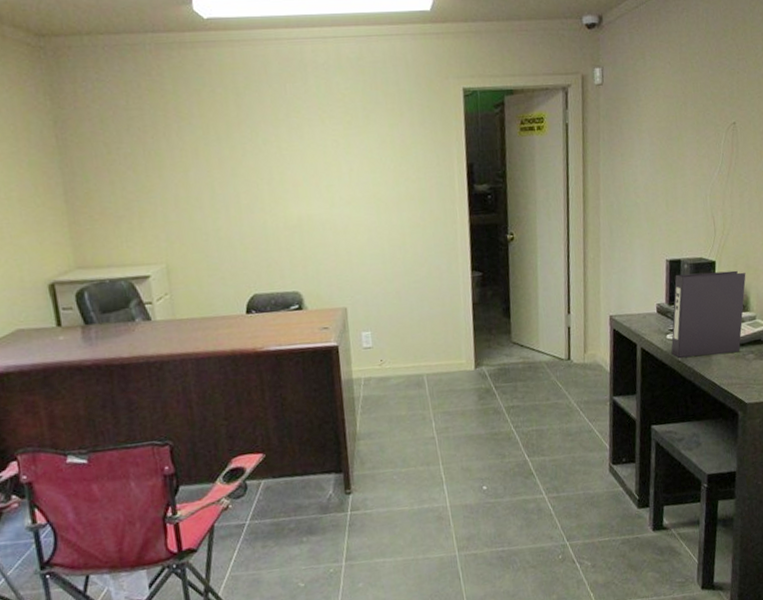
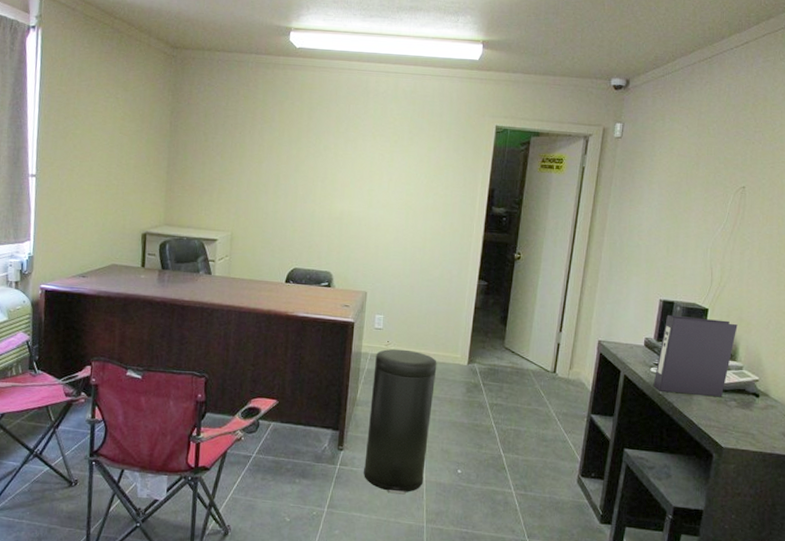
pedal bin: none [370,365,448,529] -> present [364,349,437,495]

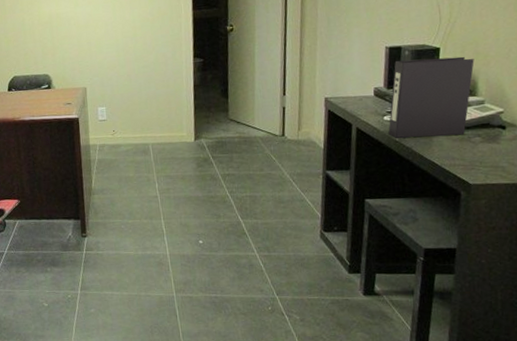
pedal bin: present [364,349,437,495] -> none [104,136,167,270]

